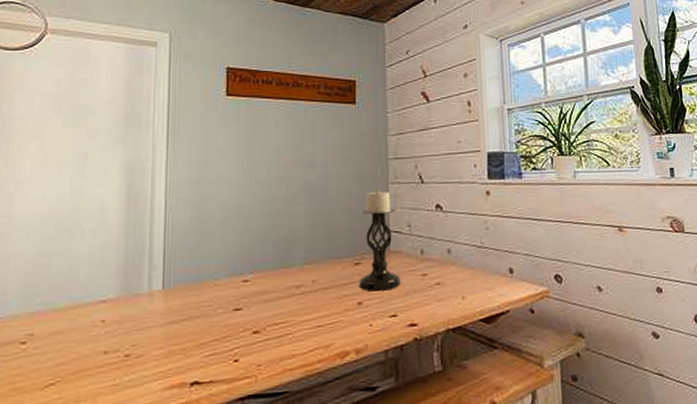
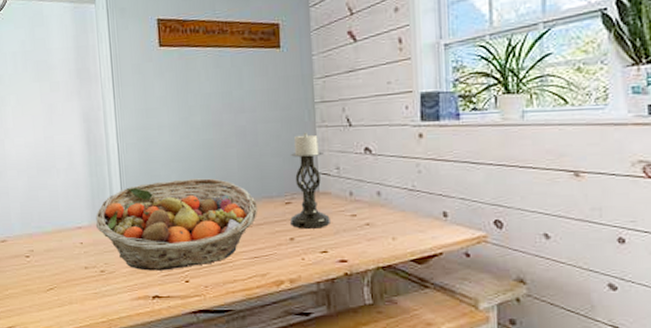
fruit basket: none [125,238,325,351] -> present [95,178,259,271]

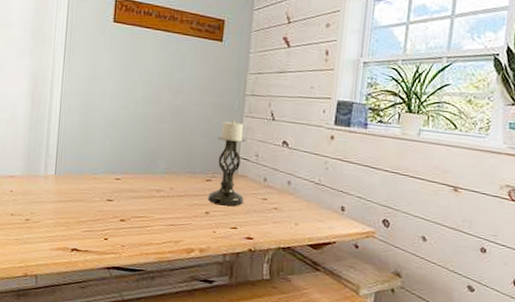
fruit basket: present [95,178,259,271] -> none [27,144,181,227]

